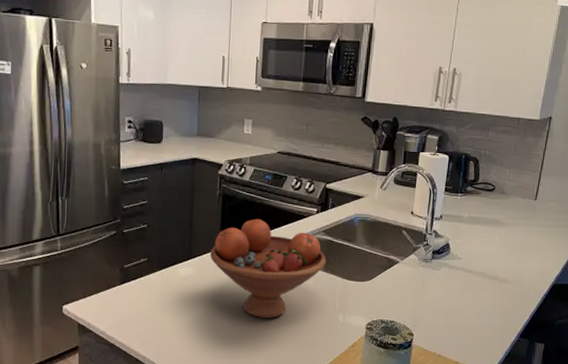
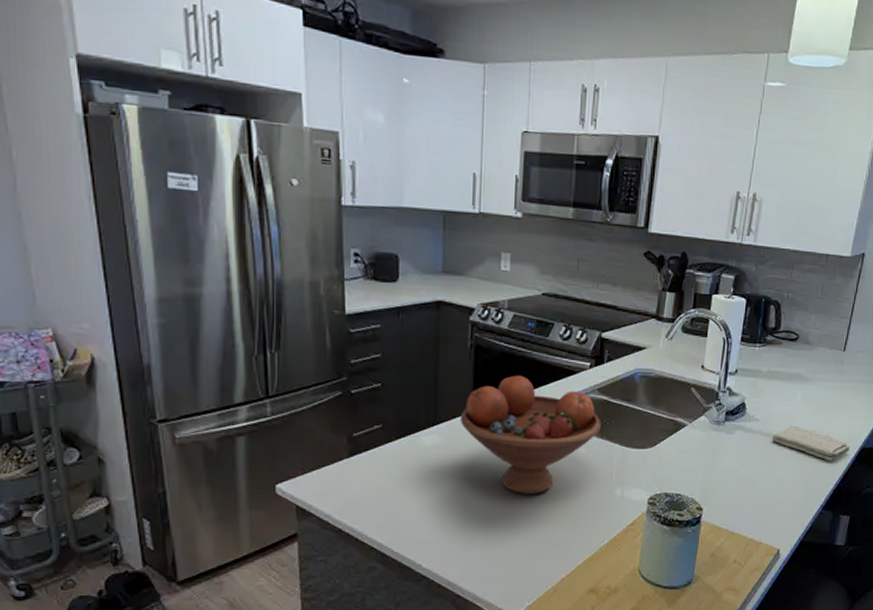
washcloth: none [474,263,543,295] -> present [772,425,850,461]

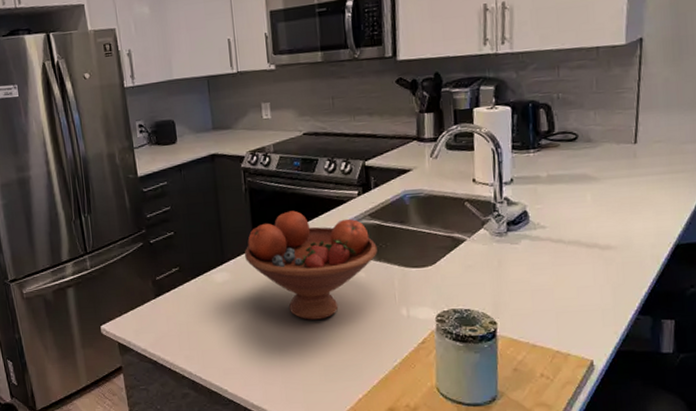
washcloth: present [772,425,850,461] -> none [564,228,661,262]

